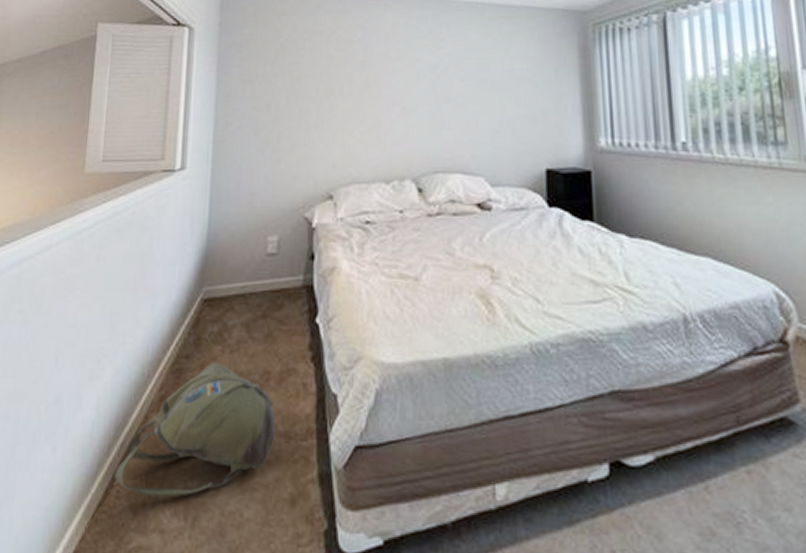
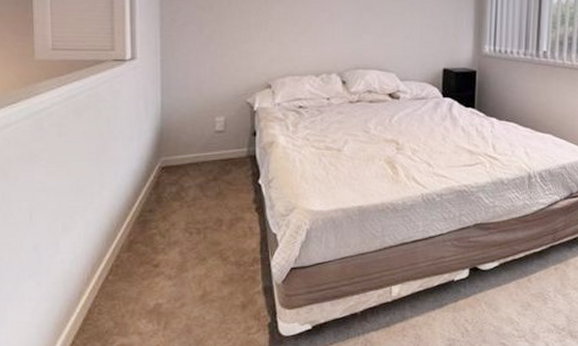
backpack: present [114,363,276,498] -> none [95,215,229,311]

